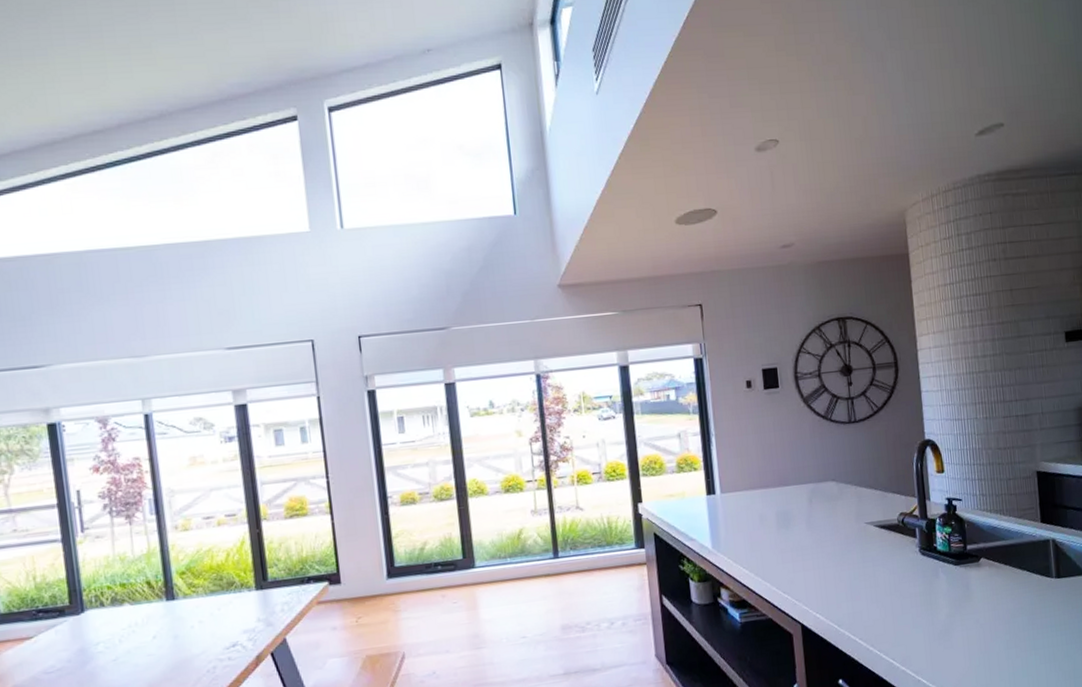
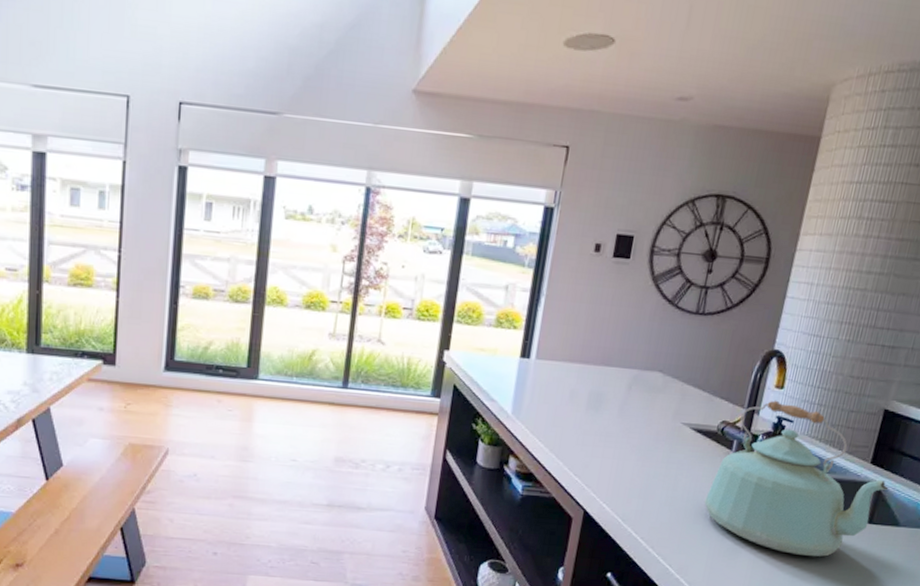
kettle: none [906,484,1064,624] -> present [704,400,889,557]

